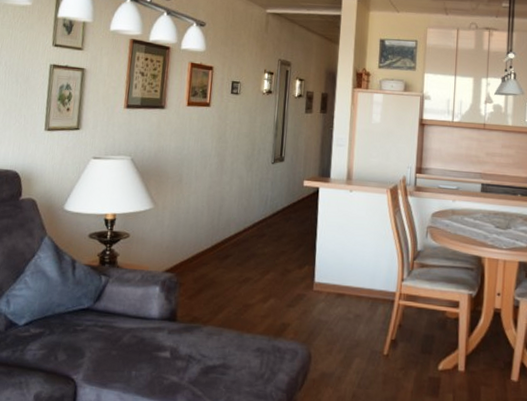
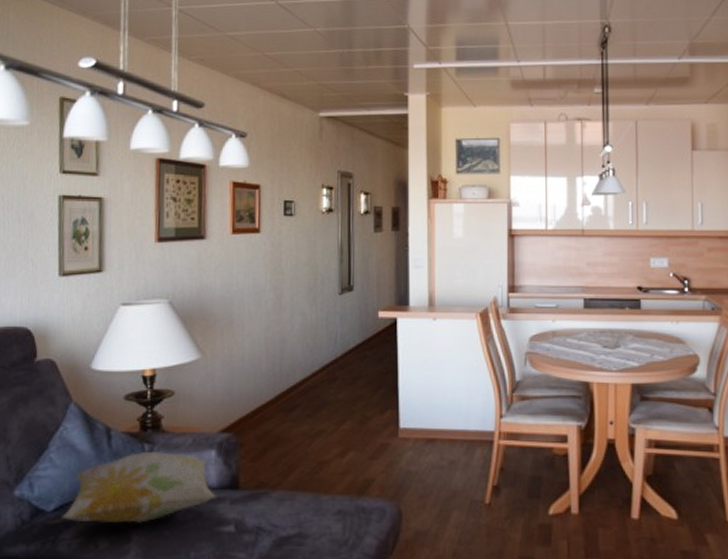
decorative pillow: none [30,282,157,343] -> present [61,452,216,523]

